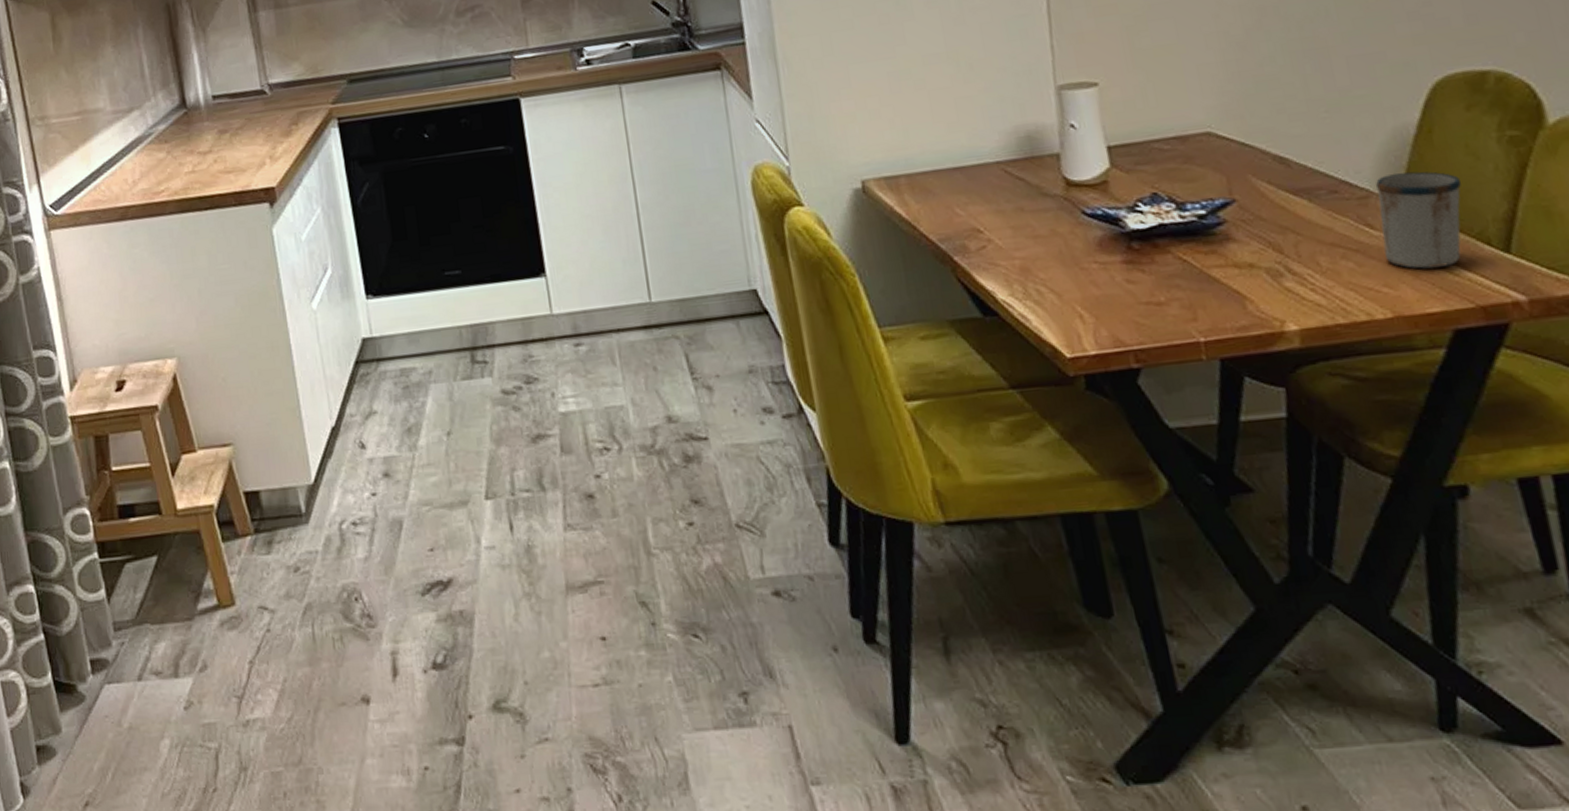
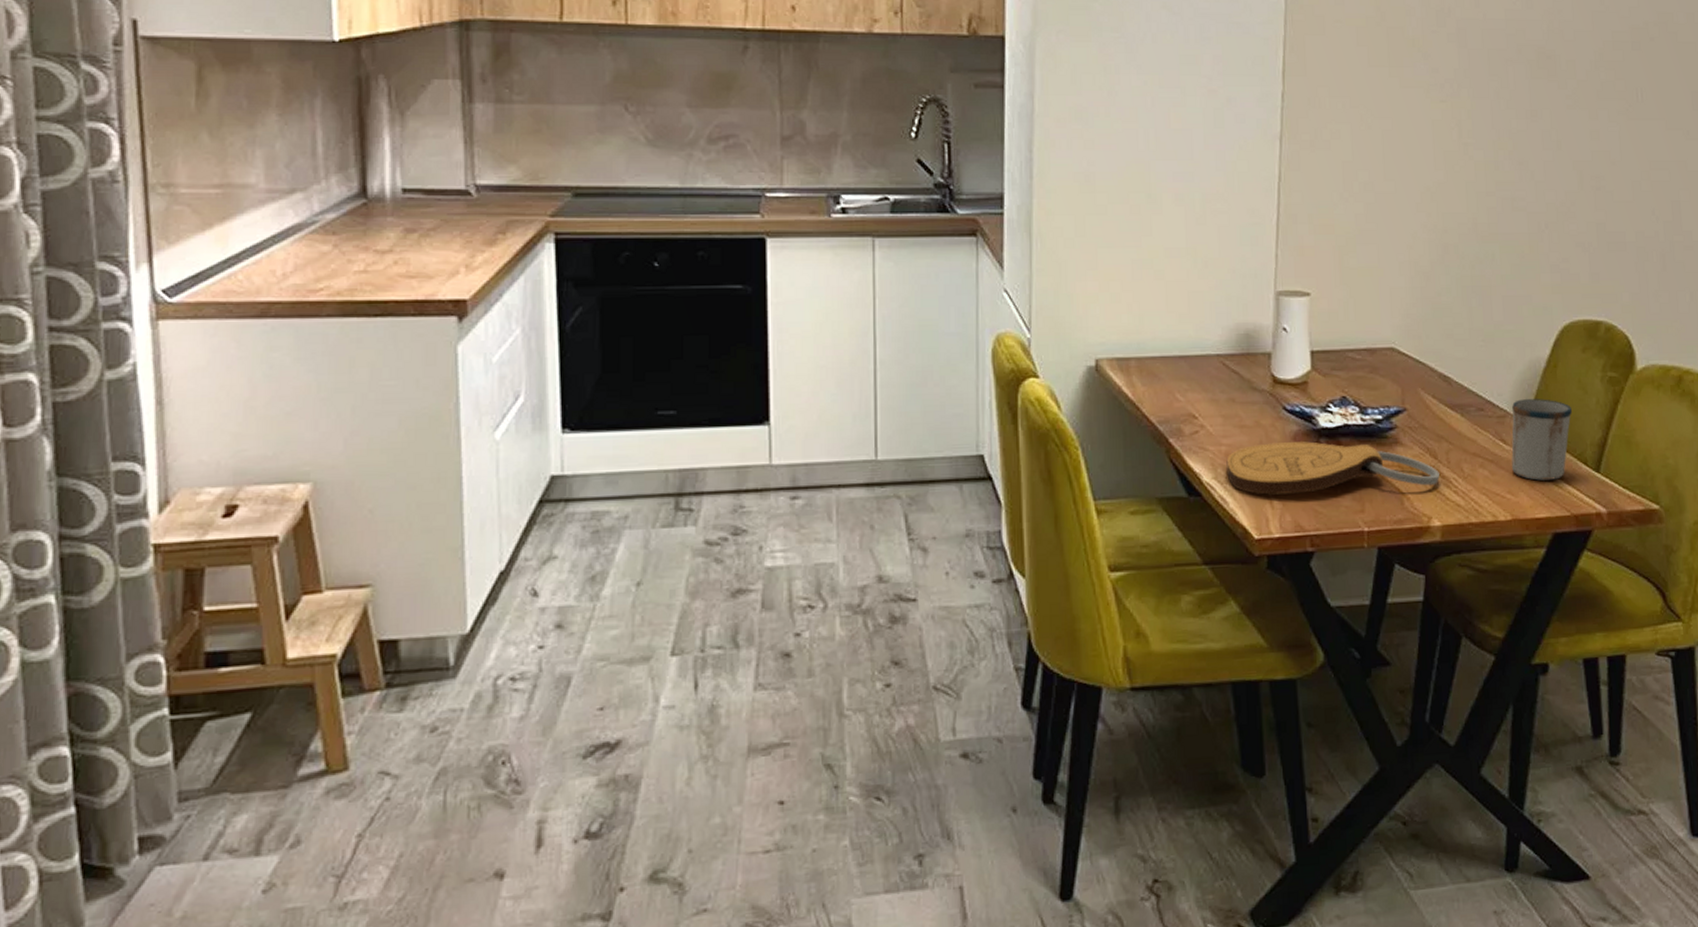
cutting board: none [1022,244,1290,309] -> present [1226,442,1440,495]

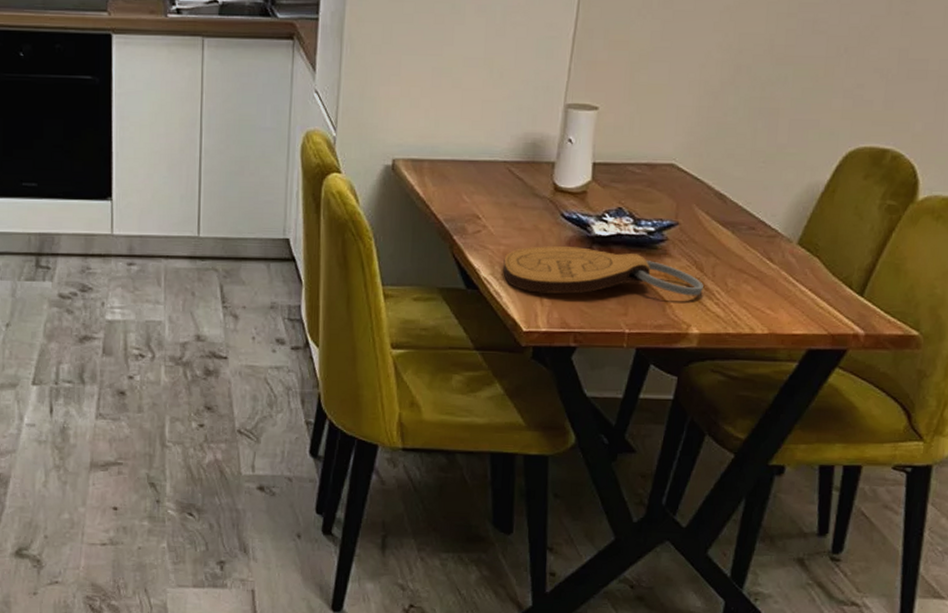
mug: present [1511,399,1573,481] -> none [775,221,845,300]

